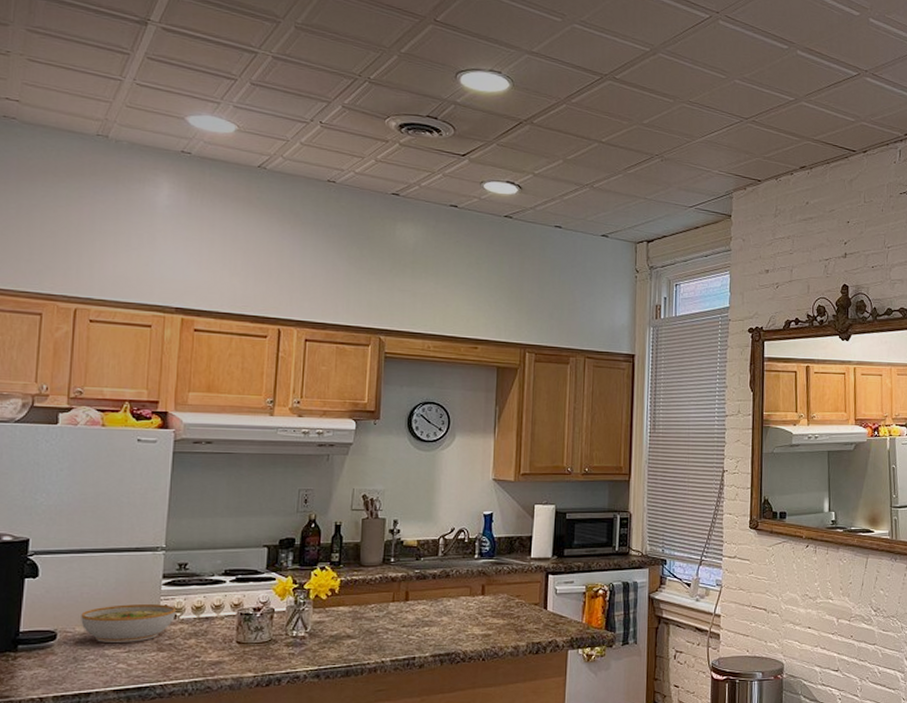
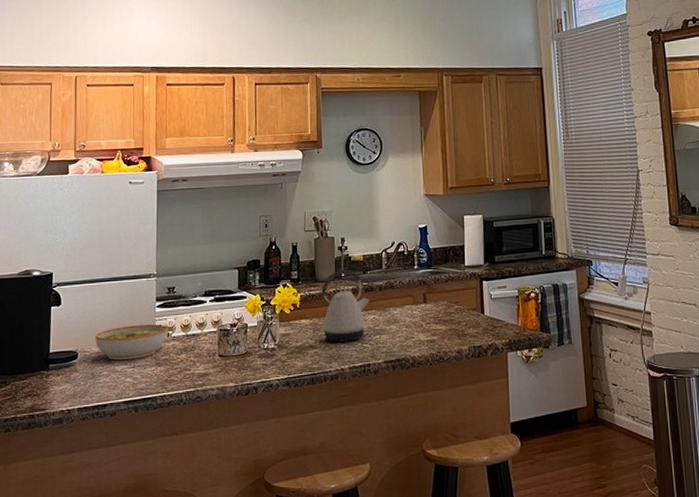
kettle: none [359,554,421,633] -> present [319,269,370,342]

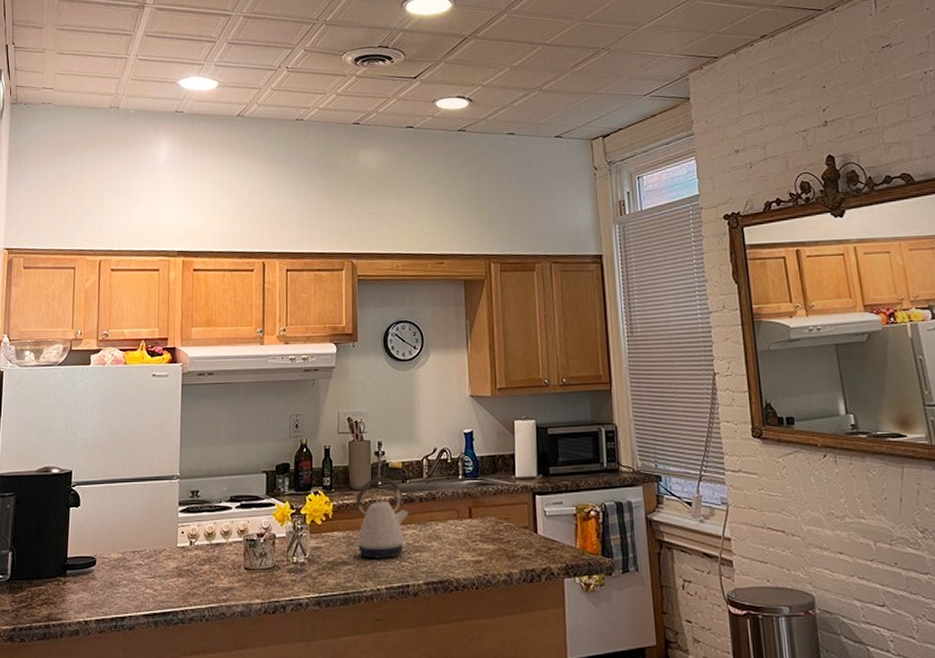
bowl: present [95,324,169,360] -> none [115,531,192,568]

